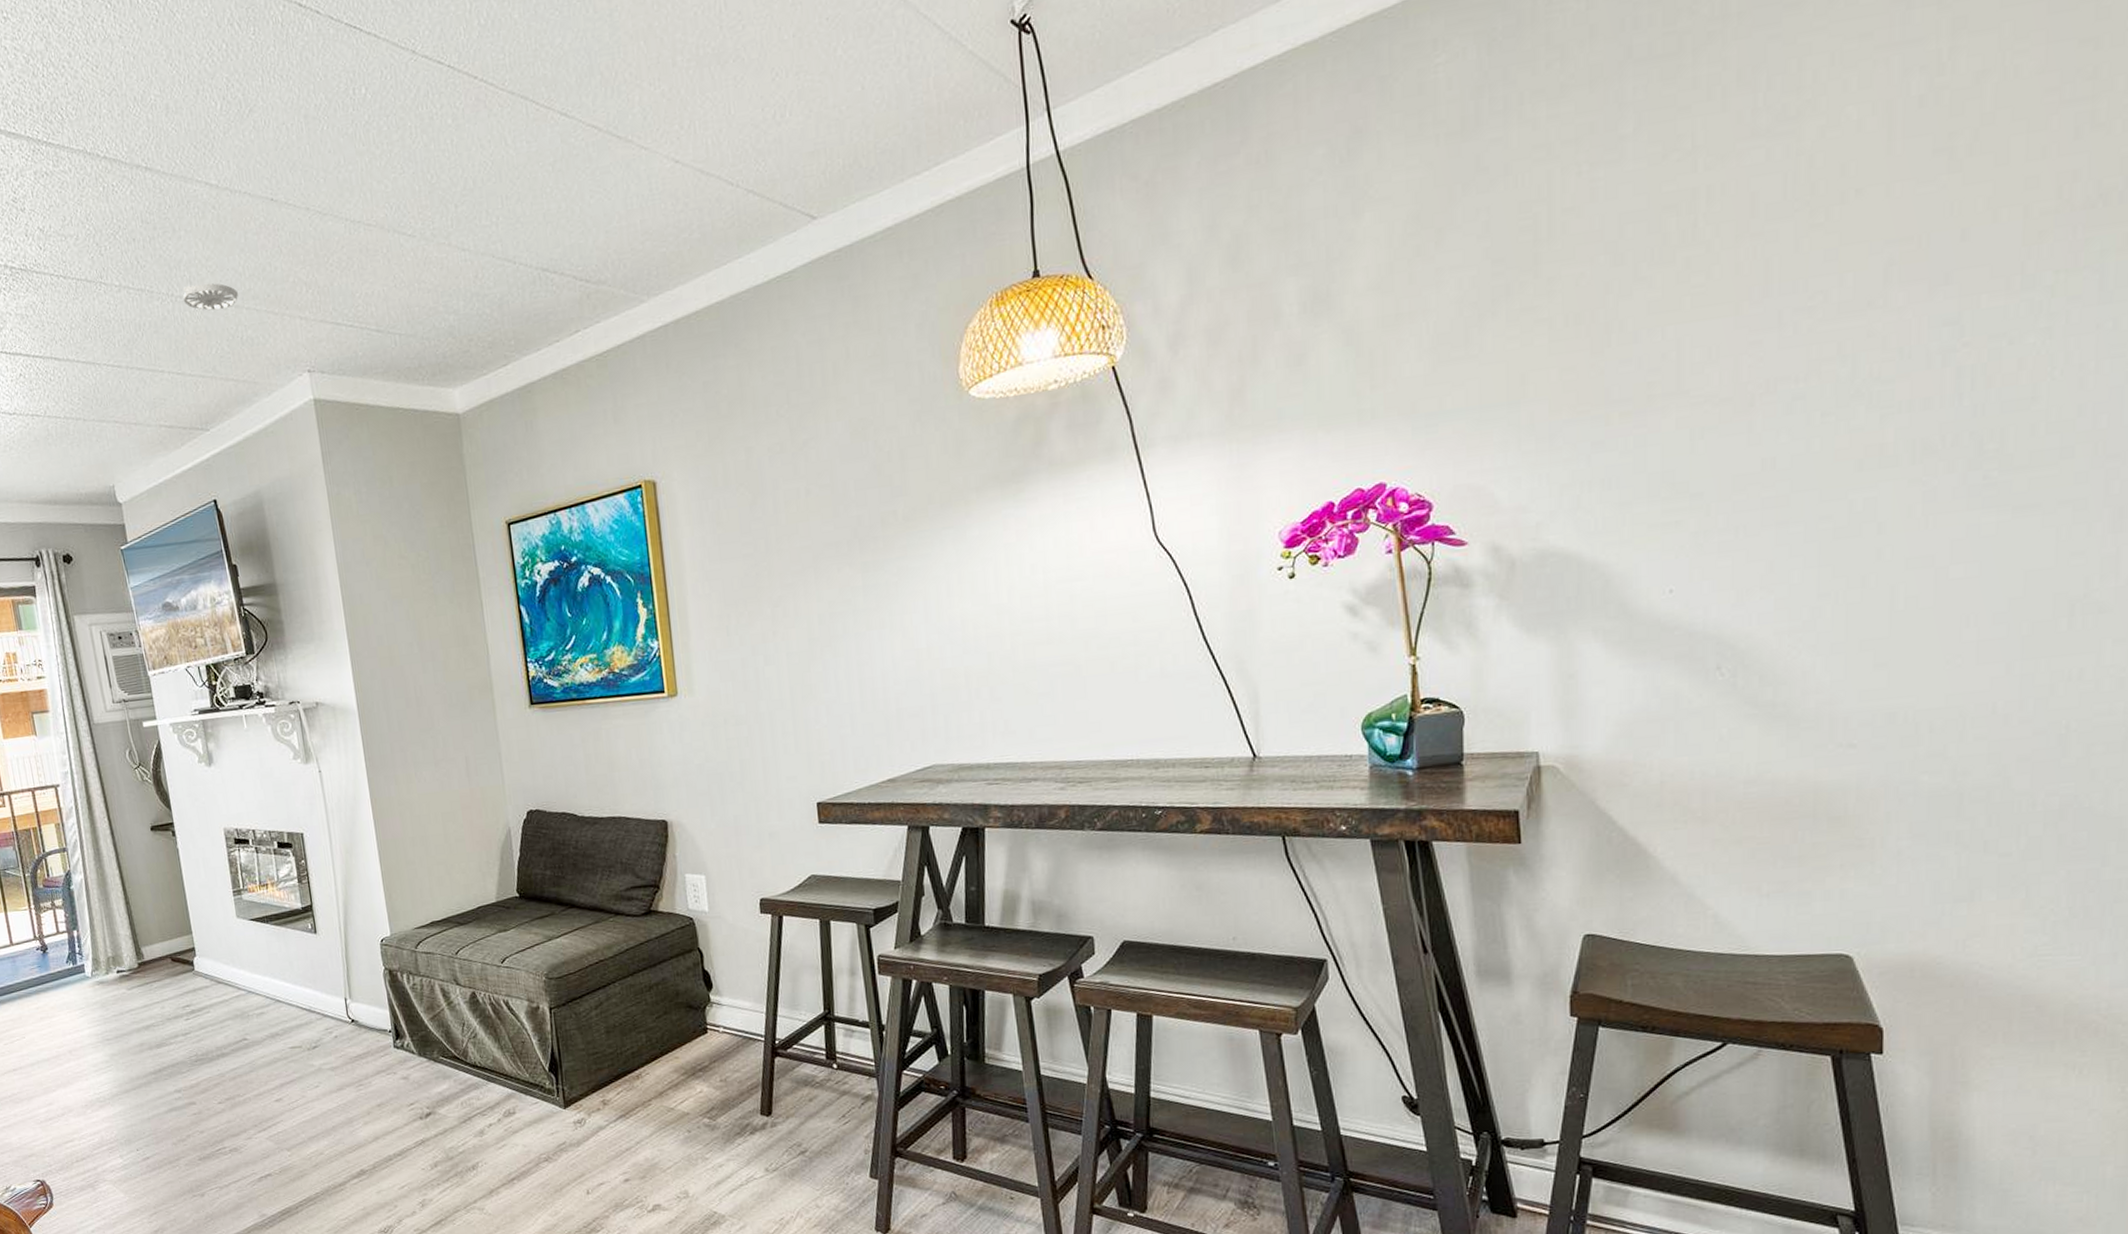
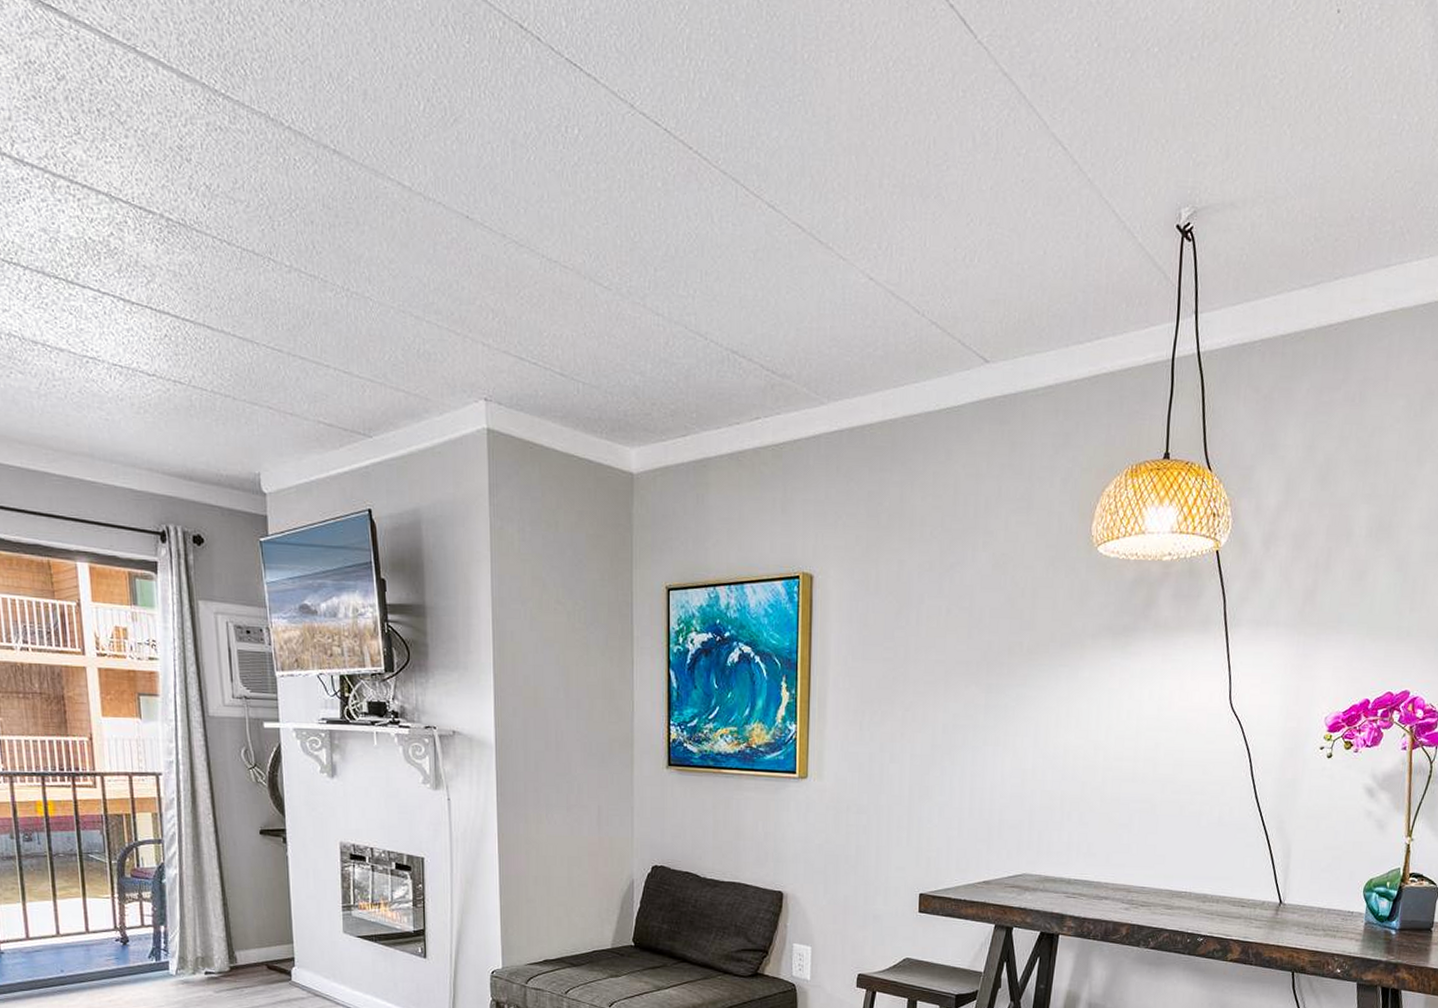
smoke detector: present [182,282,239,311] -> none [360,284,421,317]

